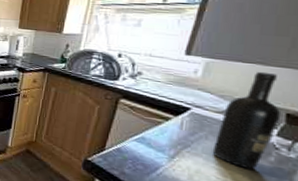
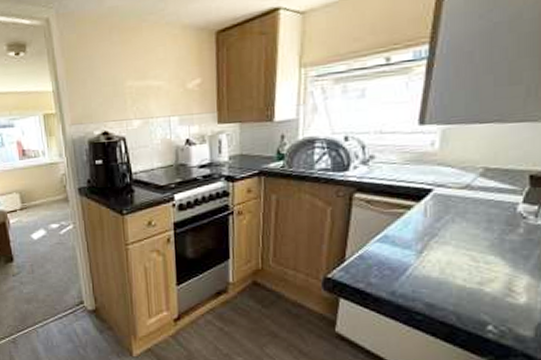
wine bottle: present [212,71,282,170] -> none [461,130,525,247]

